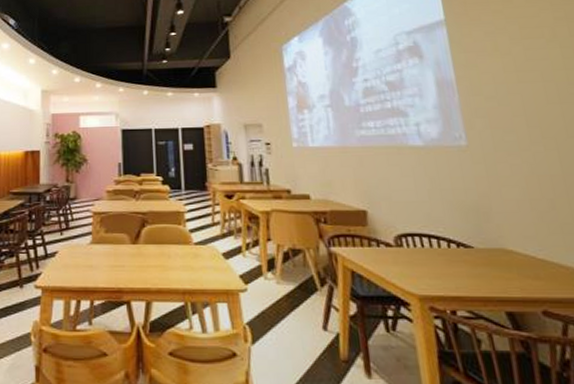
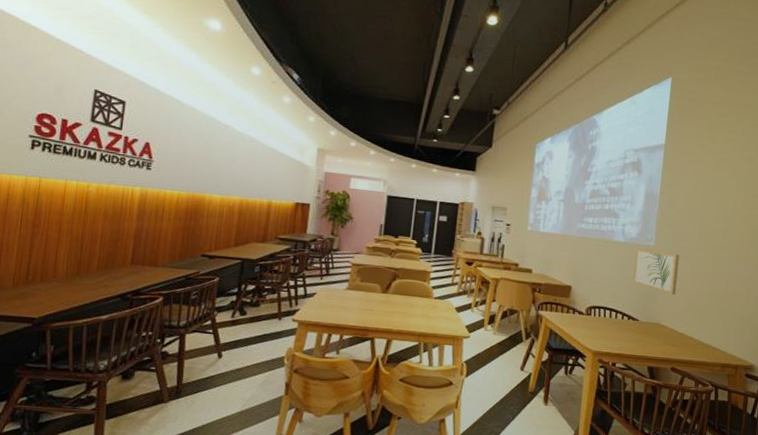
wall art: none [442,151,517,207] -> present [632,248,680,295]

